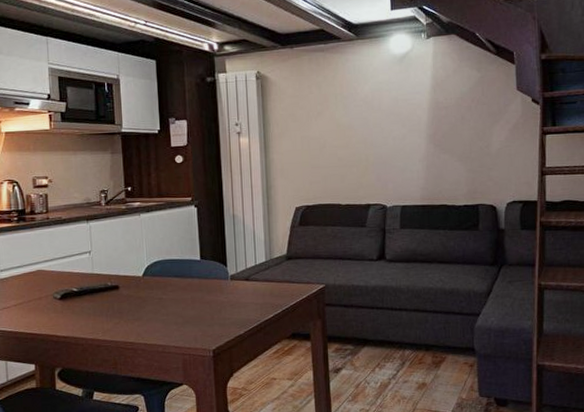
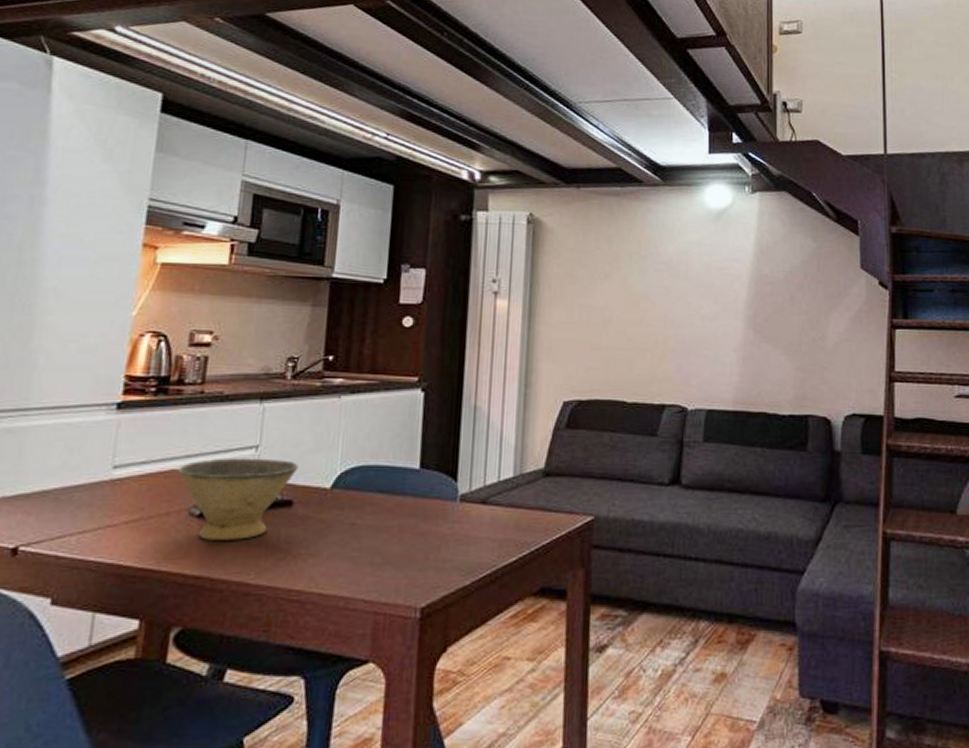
bowl: none [41,259,119,314] -> present [177,458,299,540]

